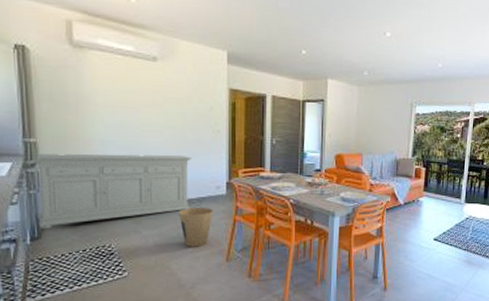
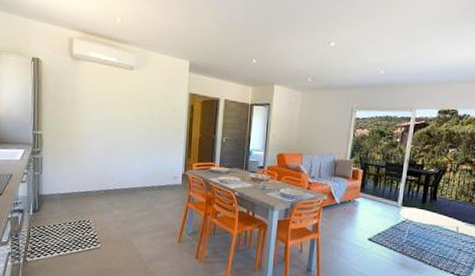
sideboard: present [35,153,192,229] -> none [38,143,156,204]
trash can: present [178,207,214,247] -> none [142,194,170,228]

